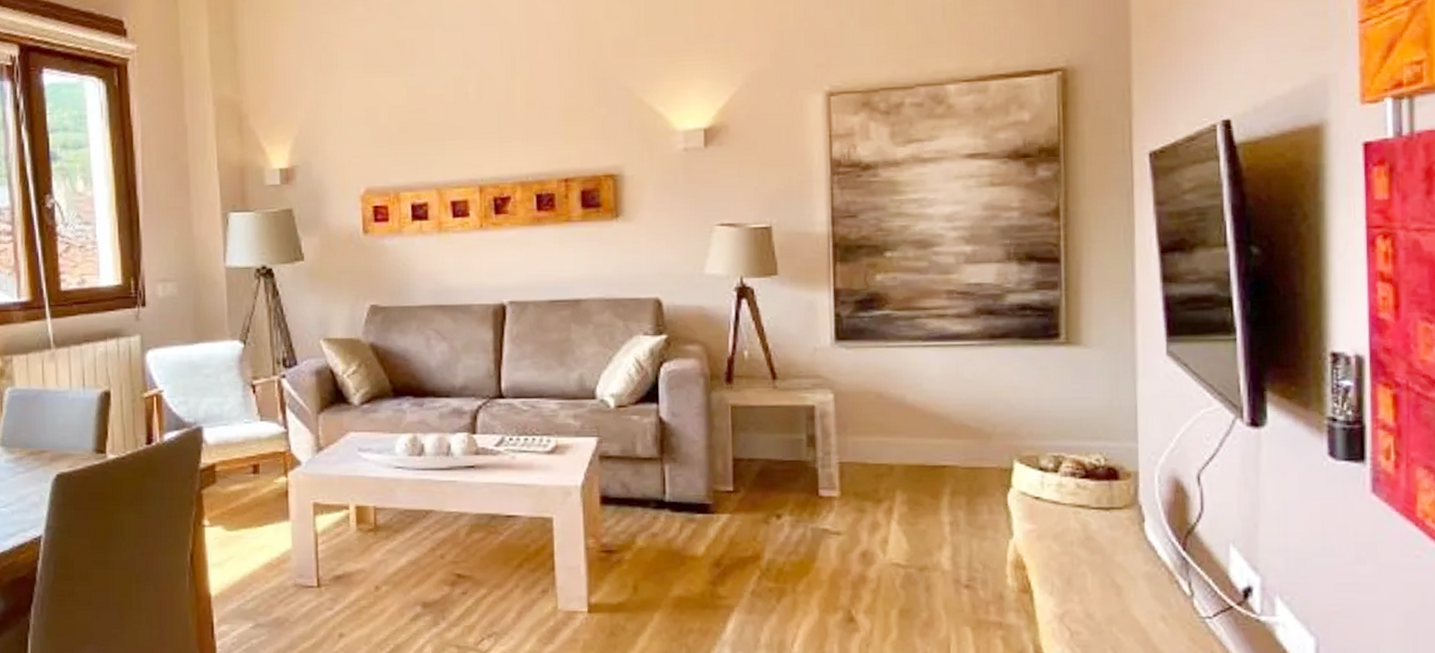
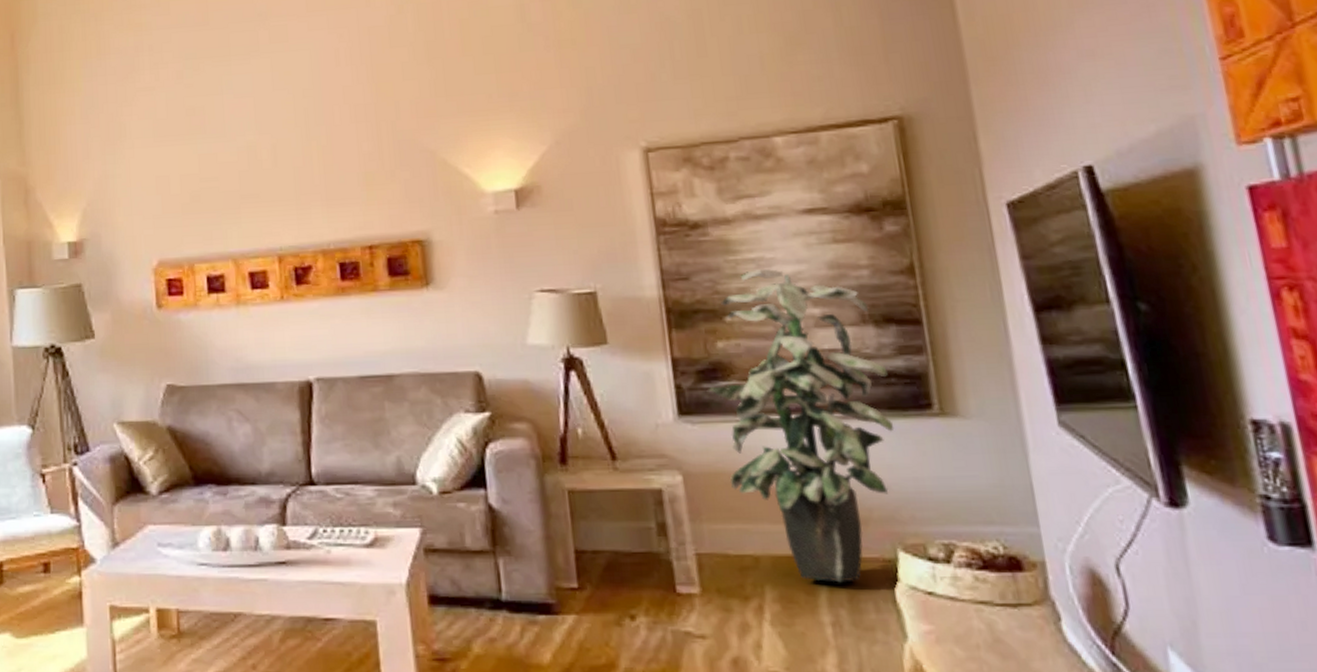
indoor plant: none [864,209,1024,488] -> present [708,269,895,583]

